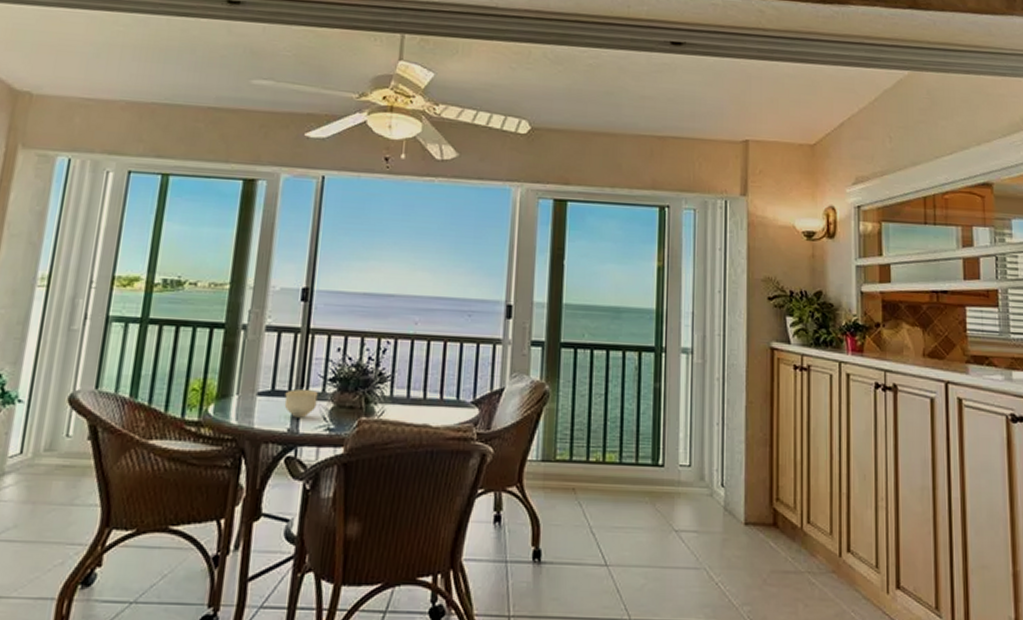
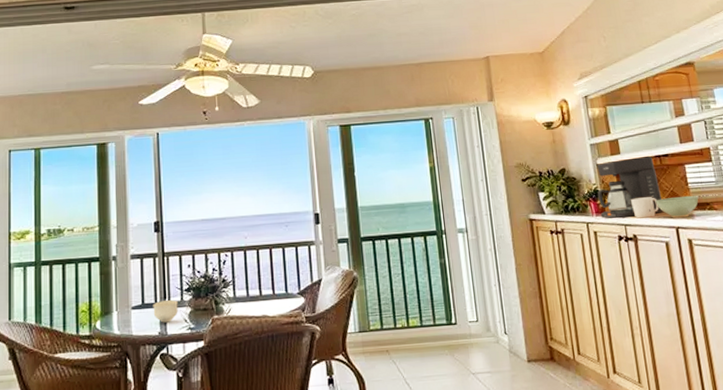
coffee maker: none [856,289,933,362] -> present [597,155,664,219]
mug: none [895,339,929,366] -> present [630,197,659,219]
bowl: none [924,344,977,371] -> present [655,195,699,218]

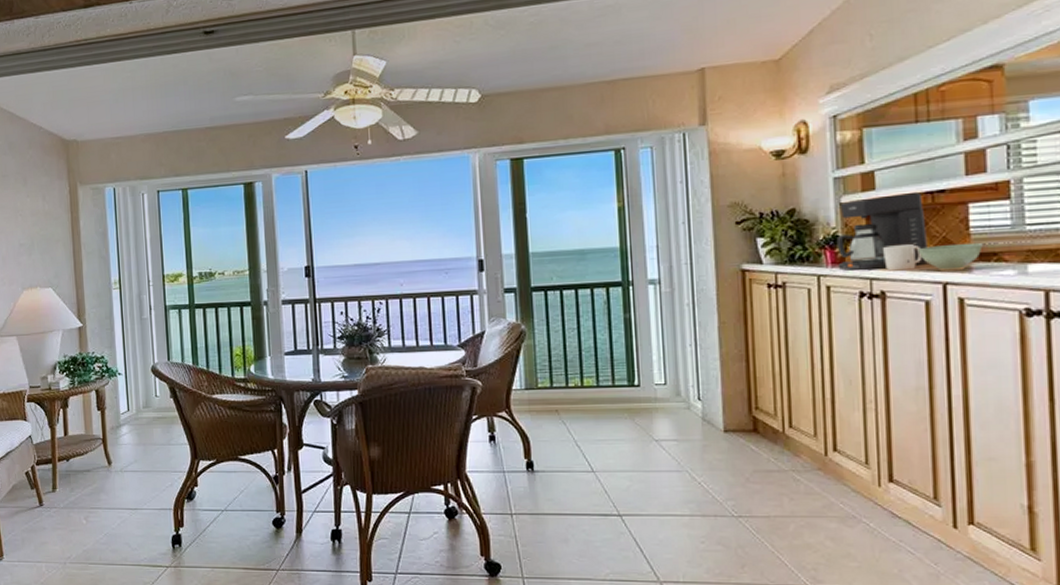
bowl: present [153,300,178,323] -> none [305,347,331,370]

